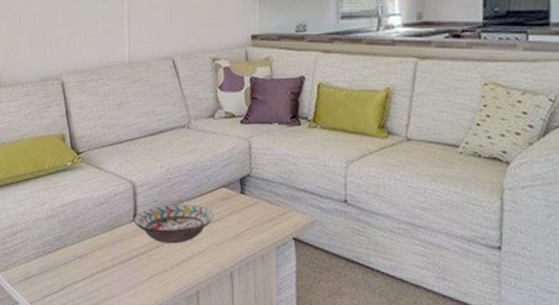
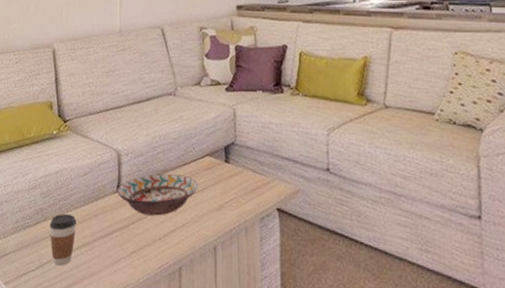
coffee cup: none [69,241,95,288] -> present [49,213,76,266]

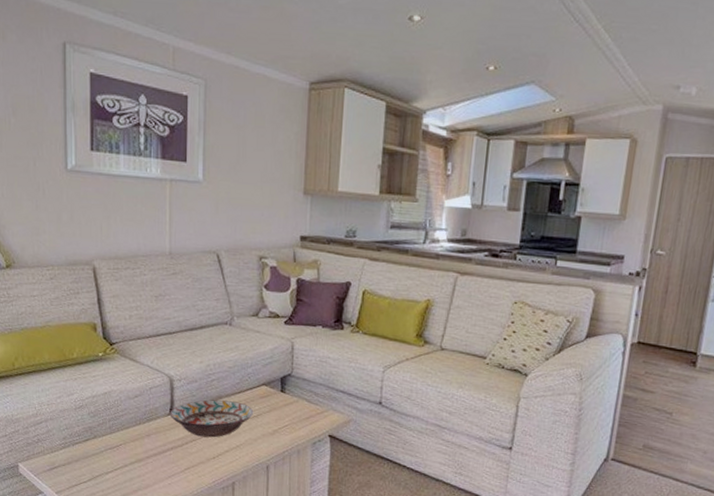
coffee cup: present [49,213,76,266] -> none [100,432,128,479]

